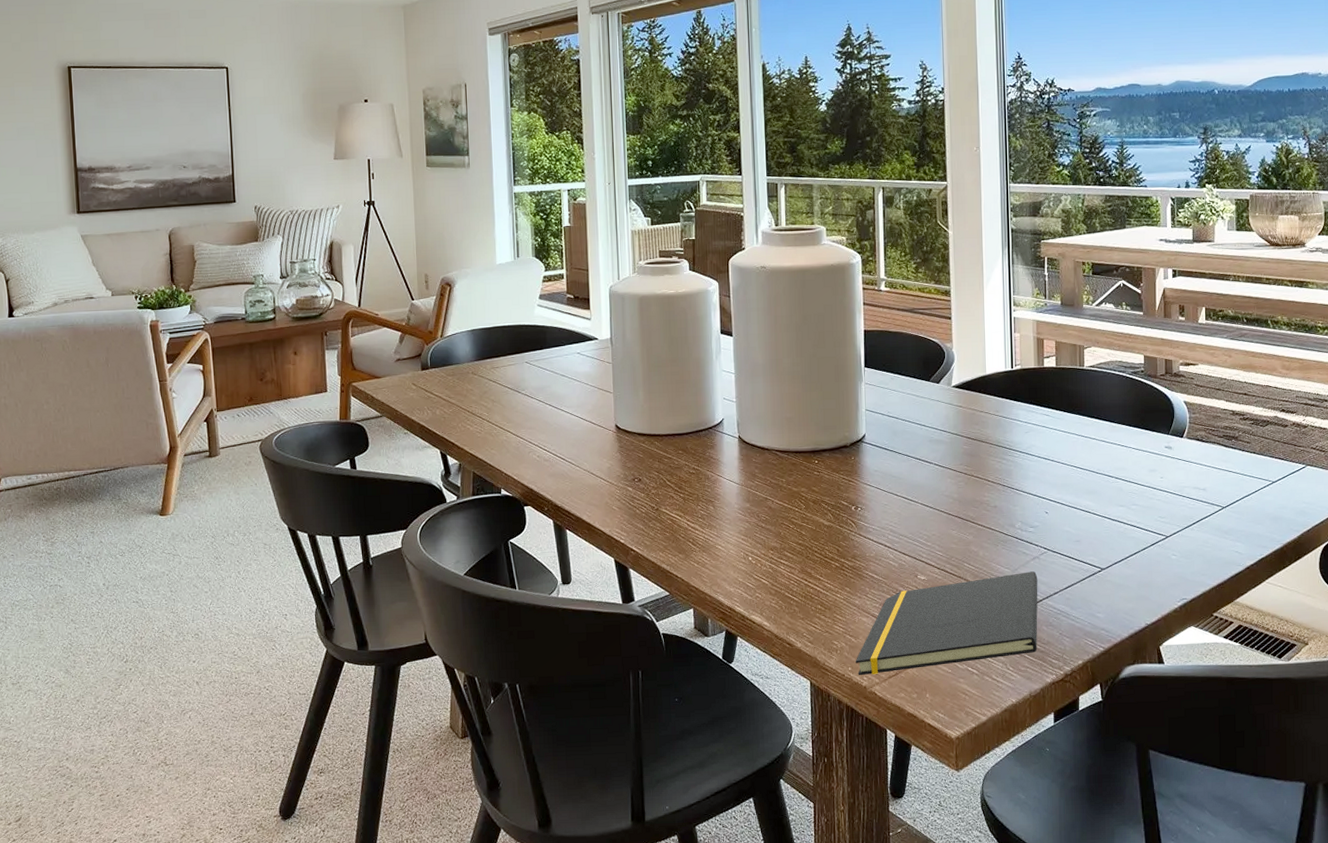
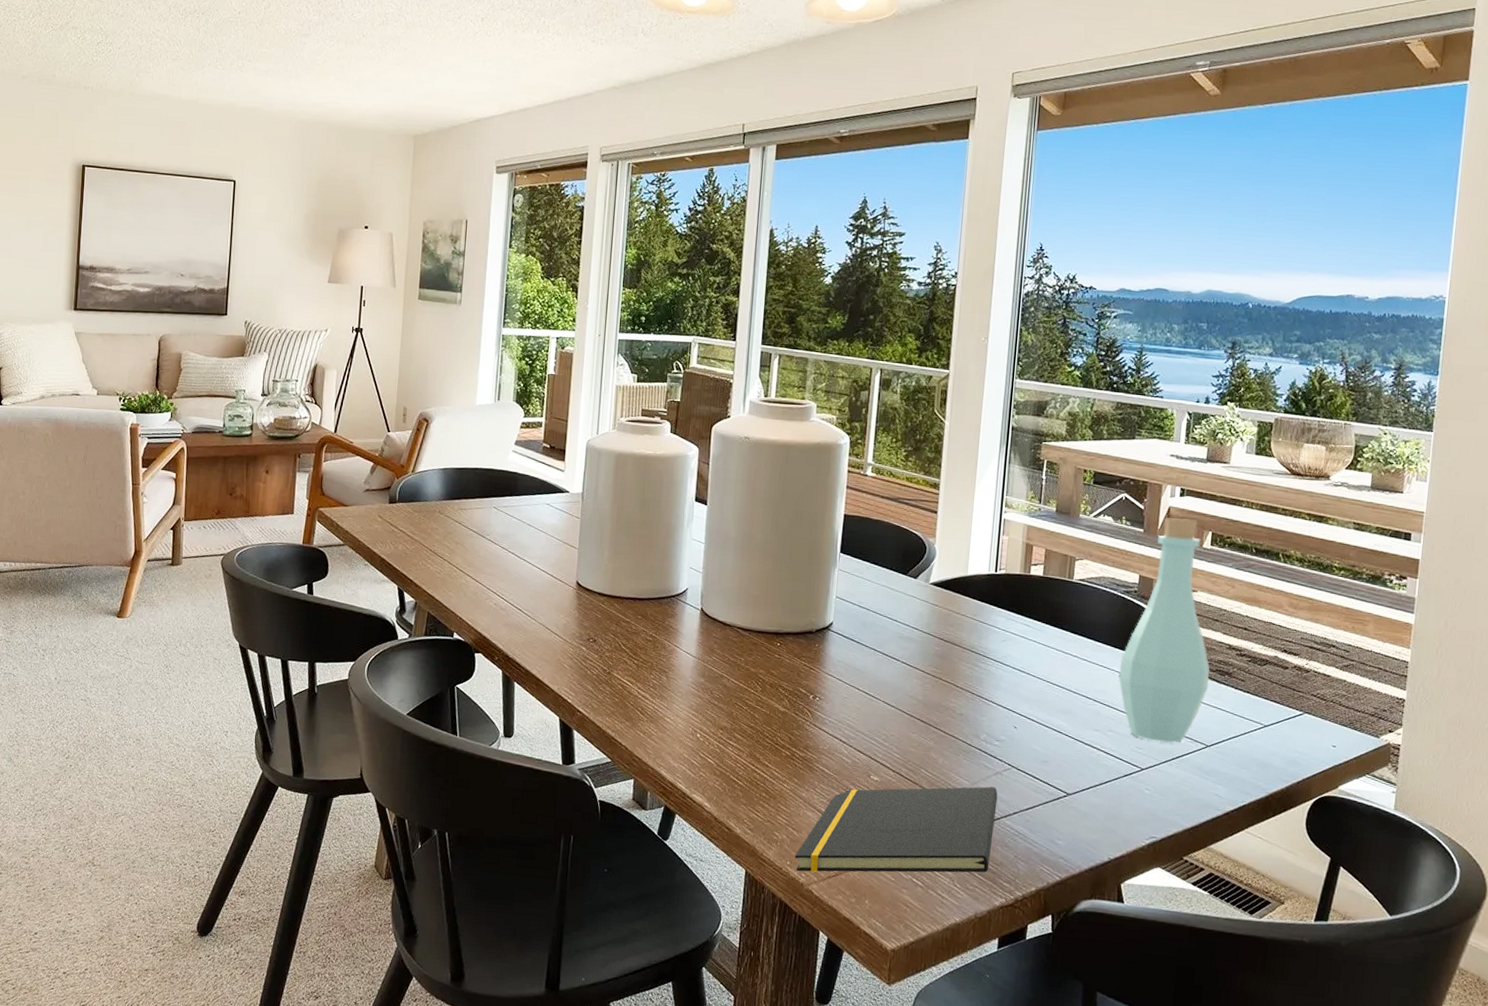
bottle: none [1135,298,1219,509] -> present [1118,518,1210,743]

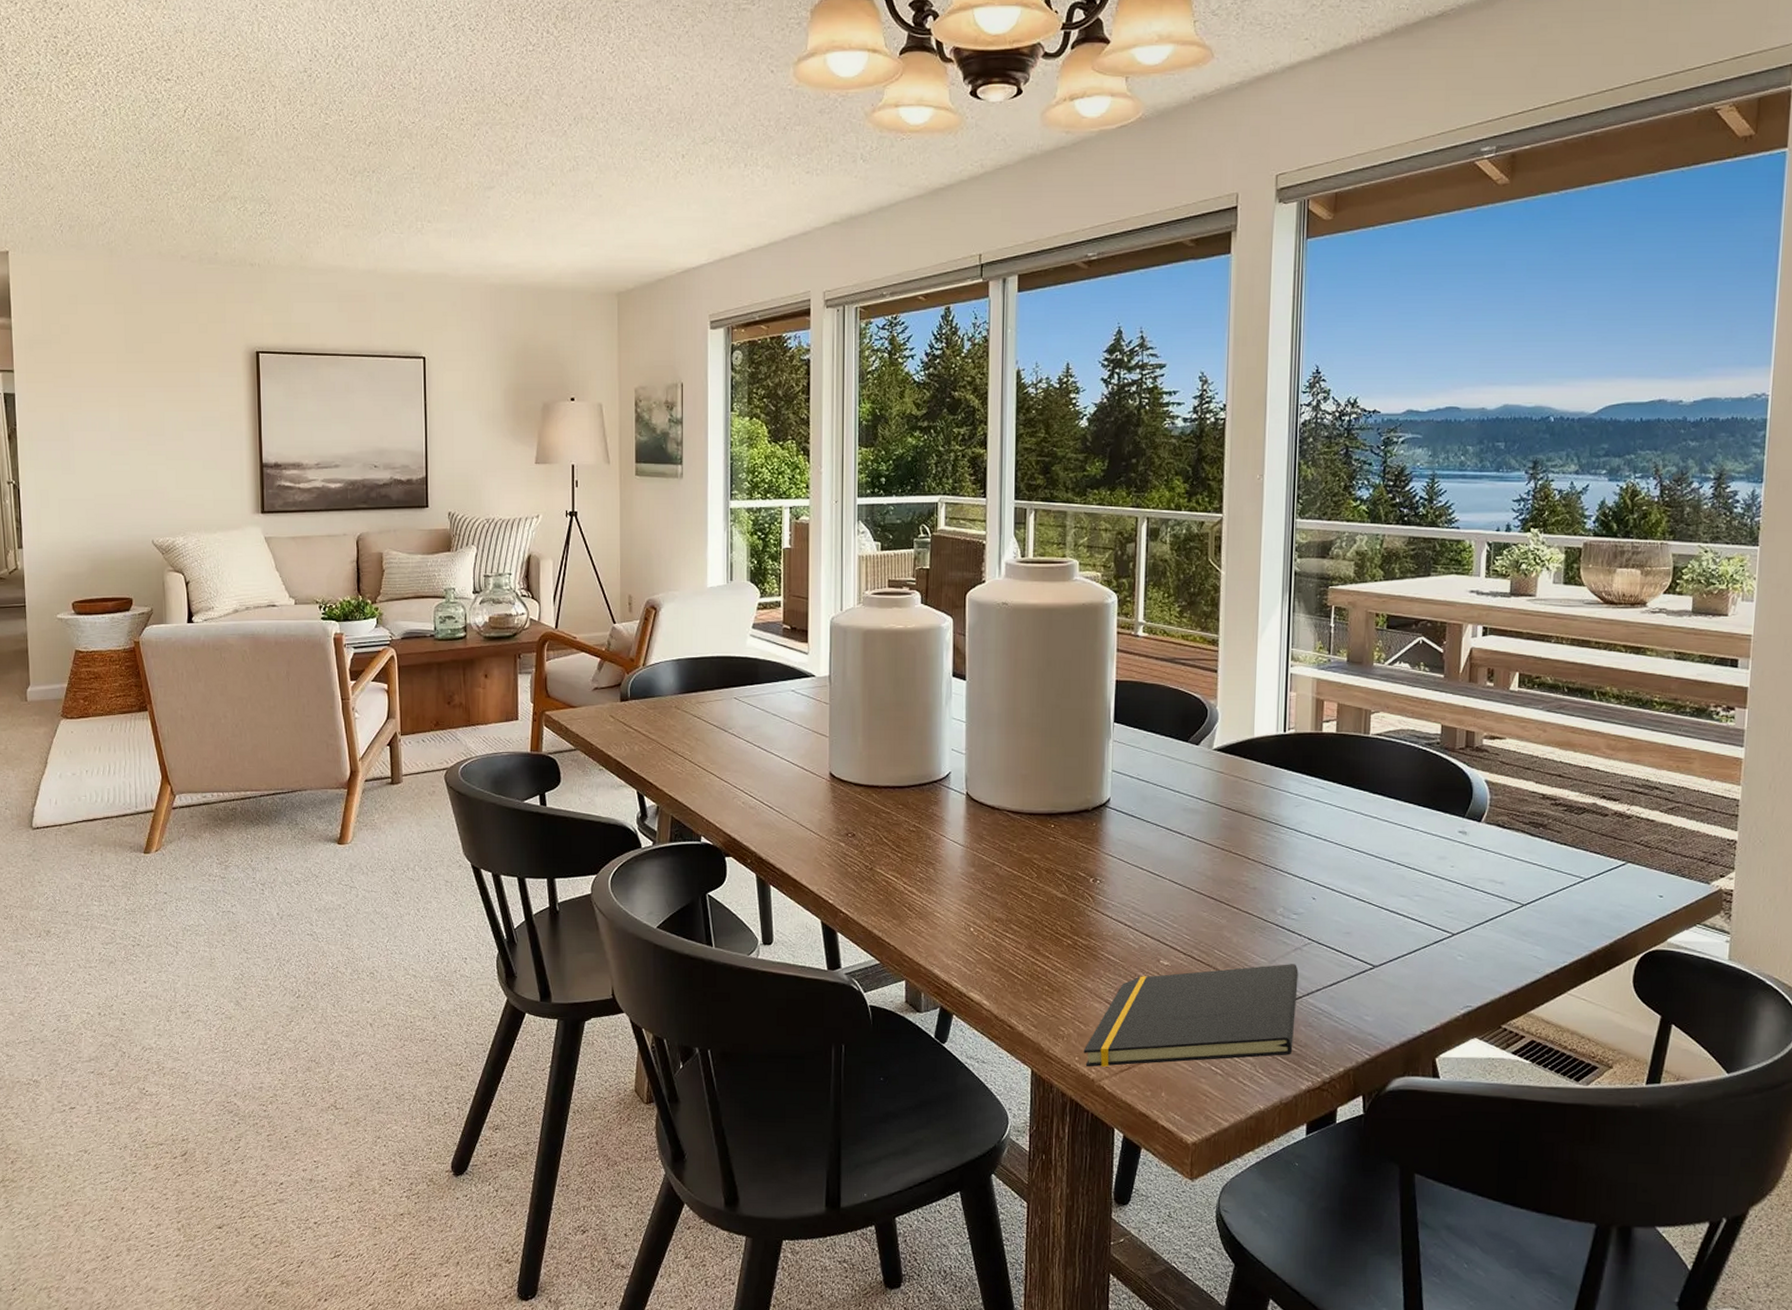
bottle: present [1118,518,1210,743] -> none [1423,660,1523,904]

